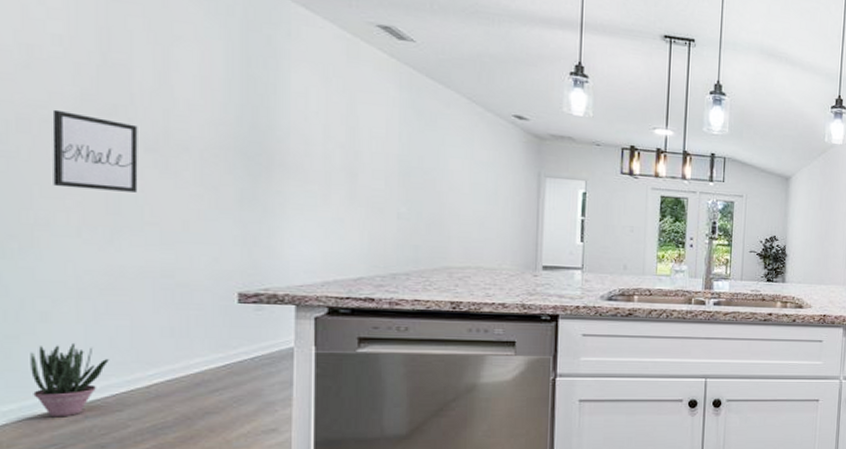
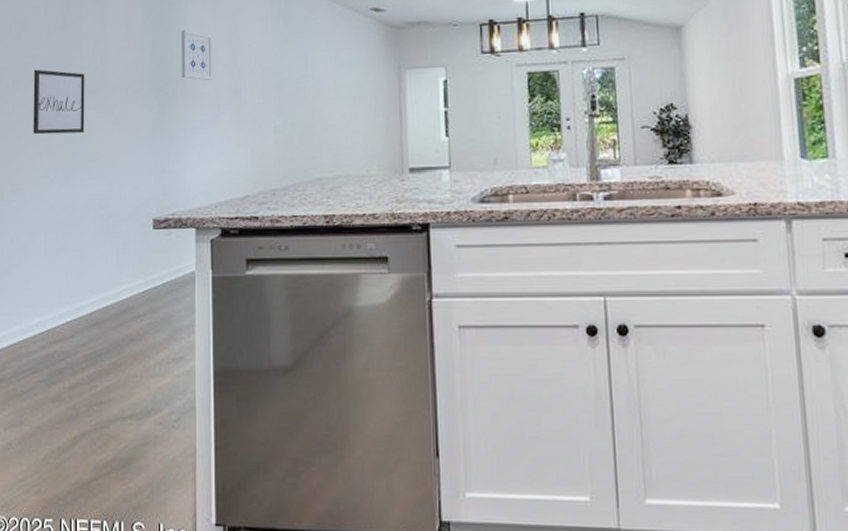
potted plant: present [30,342,109,417] -> none [17,273,65,343]
wall art: none [280,99,324,157] -> present [181,30,213,80]

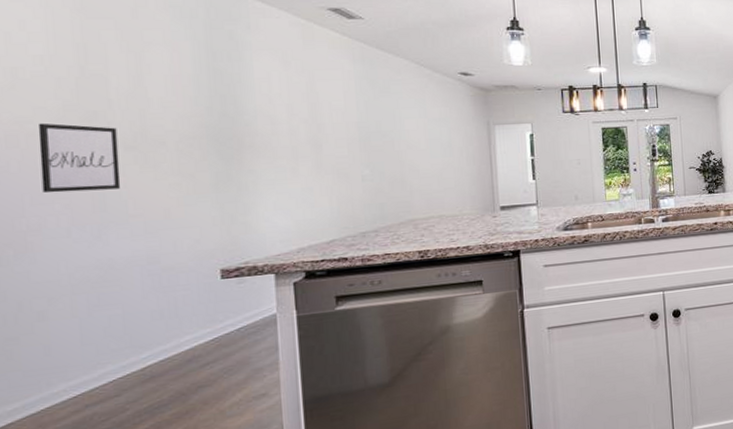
wall art: present [181,30,213,80] -> none [245,86,289,135]

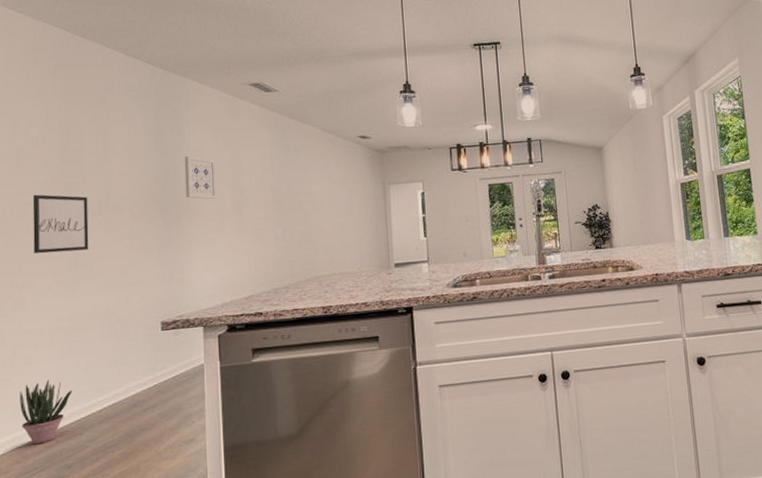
potted plant: none [30,336,105,411] -> present [20,379,73,445]
wall art: none [245,86,289,135] -> present [184,156,217,199]

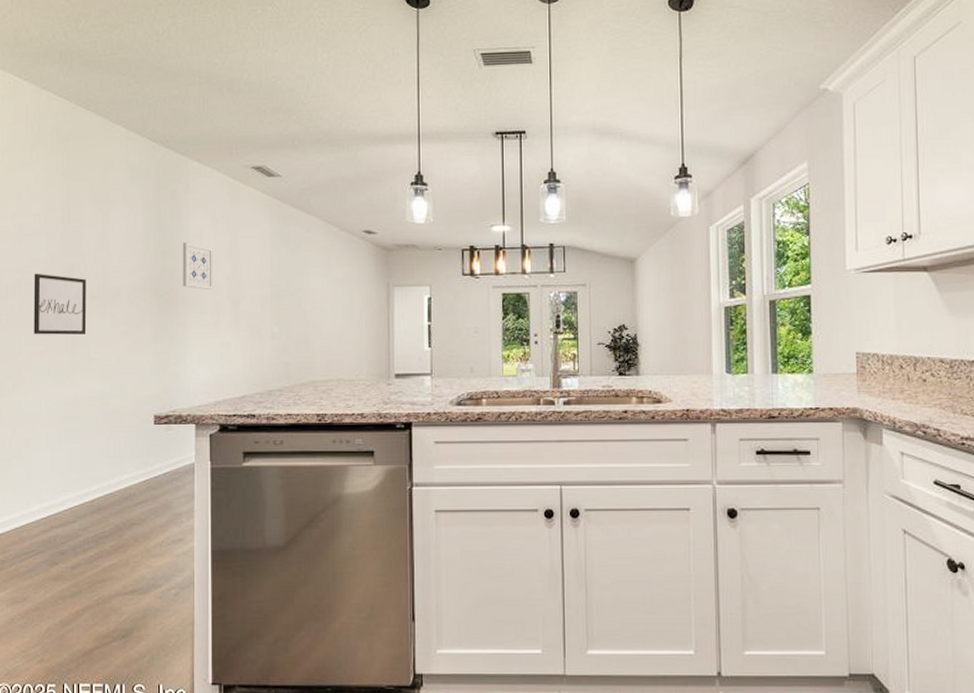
potted plant: present [20,379,73,445] -> none [18,463,67,528]

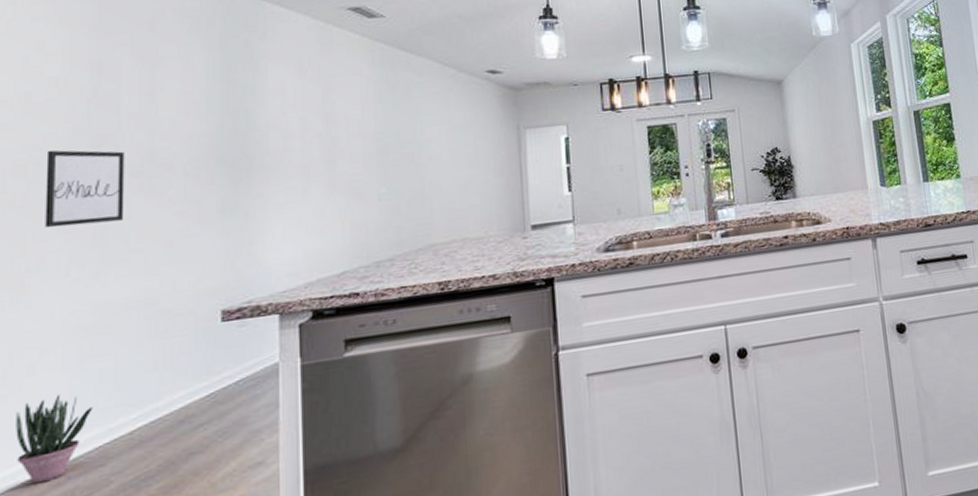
potted plant: none [18,463,67,528] -> present [16,393,93,484]
wall art: present [182,242,214,290] -> none [258,98,301,152]

